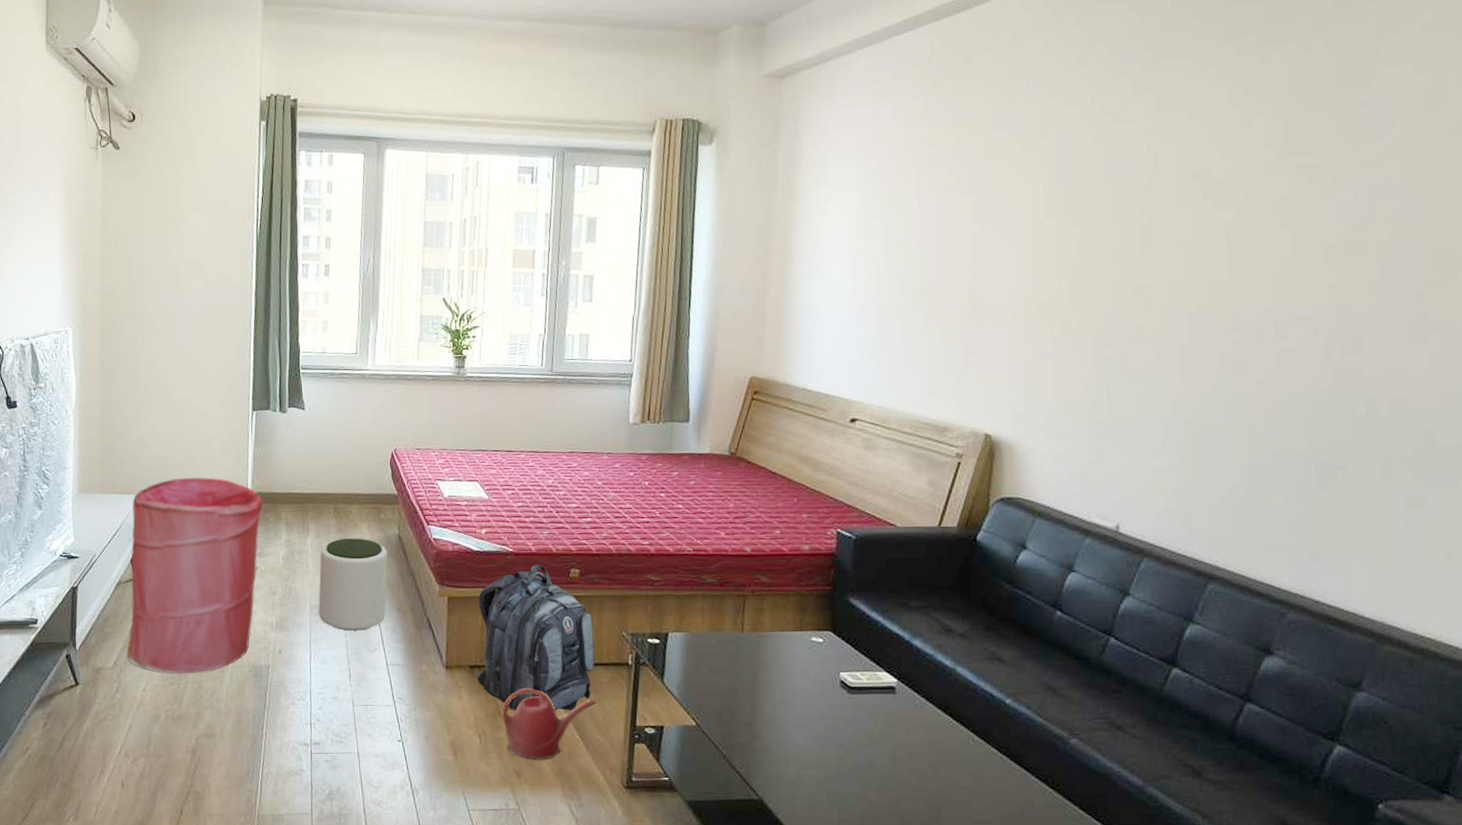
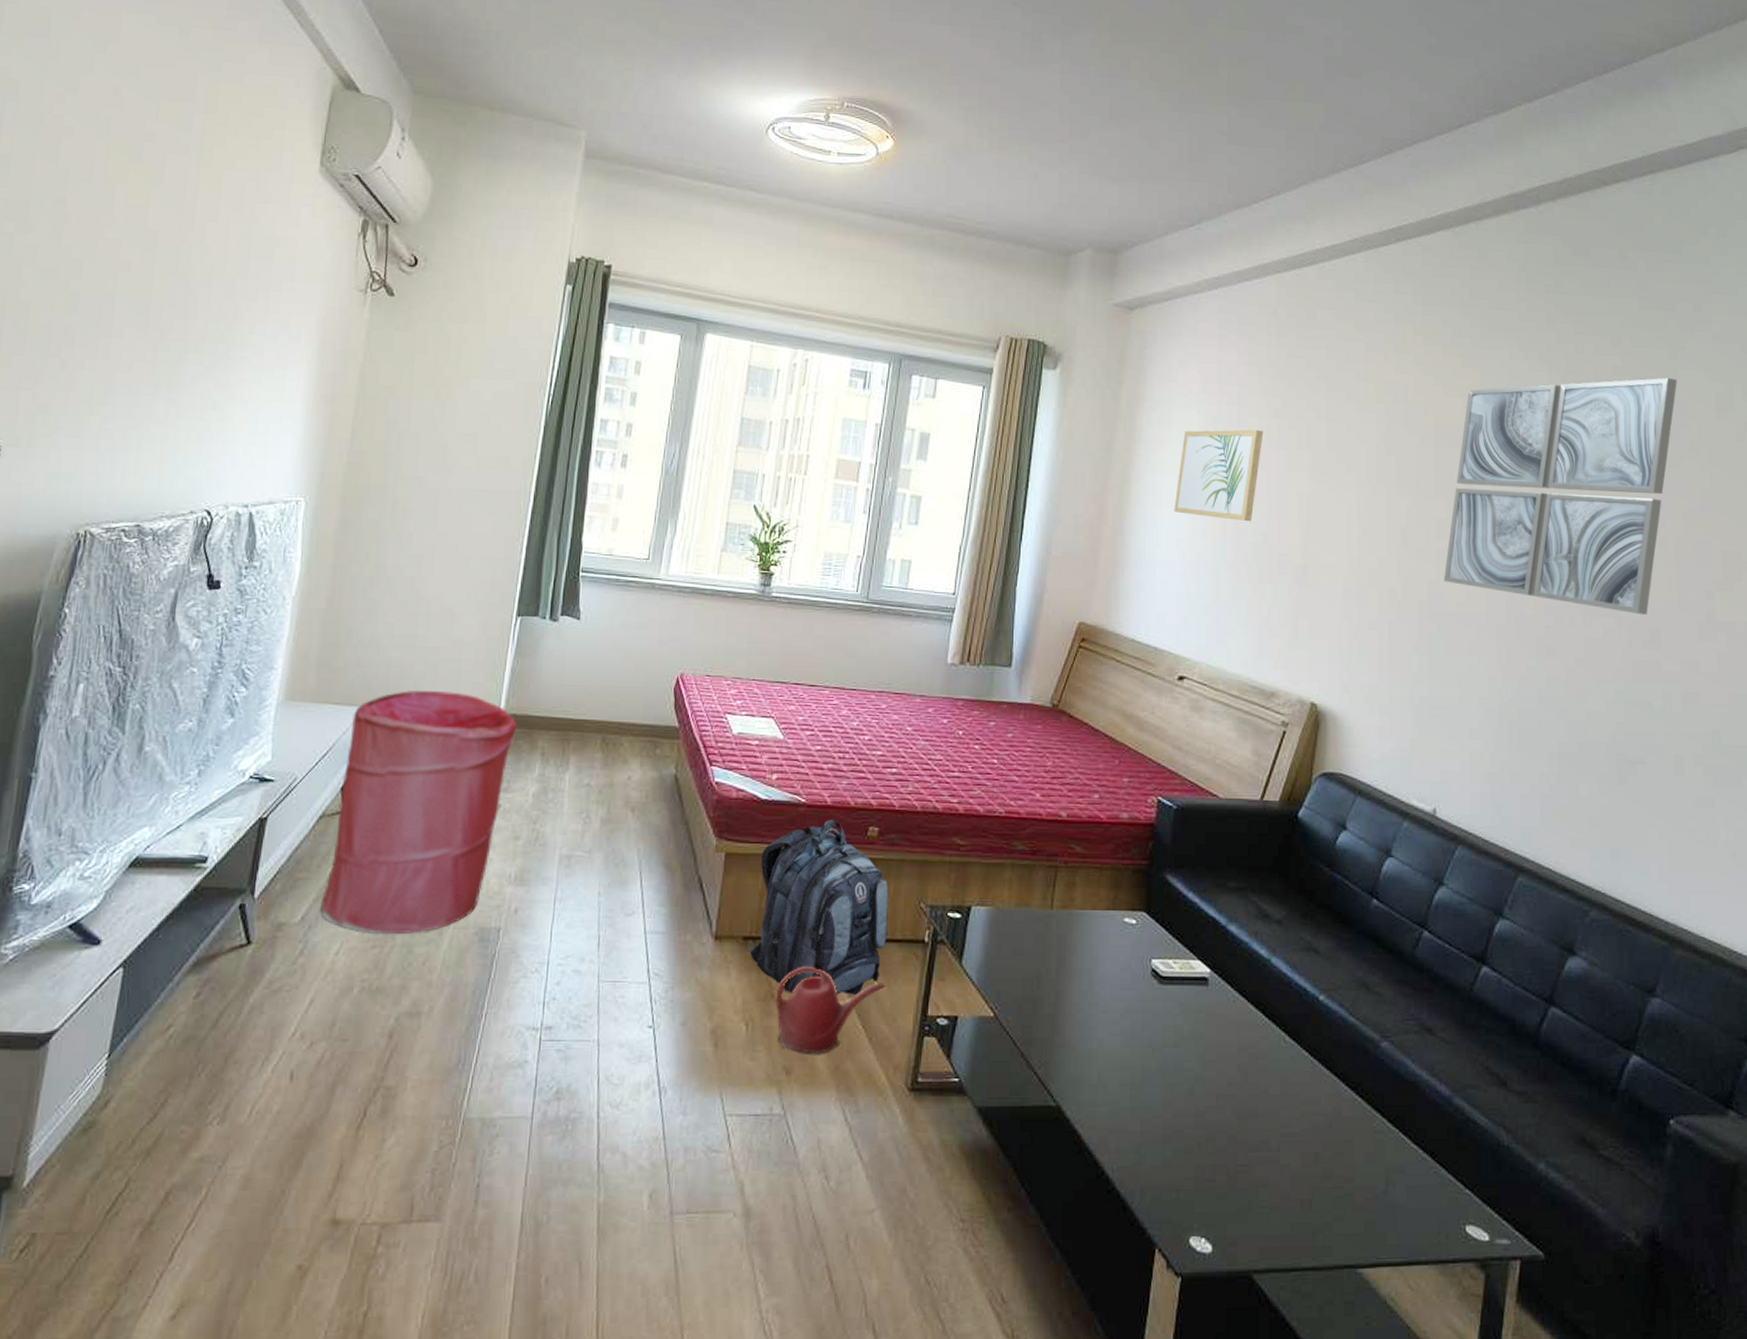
plant pot: present [318,538,388,631] -> none [569,776,660,889]
wall art: none [836,180,924,269] -> present [1174,429,1264,522]
wall art: none [1119,76,1380,323] -> present [1443,377,1677,615]

